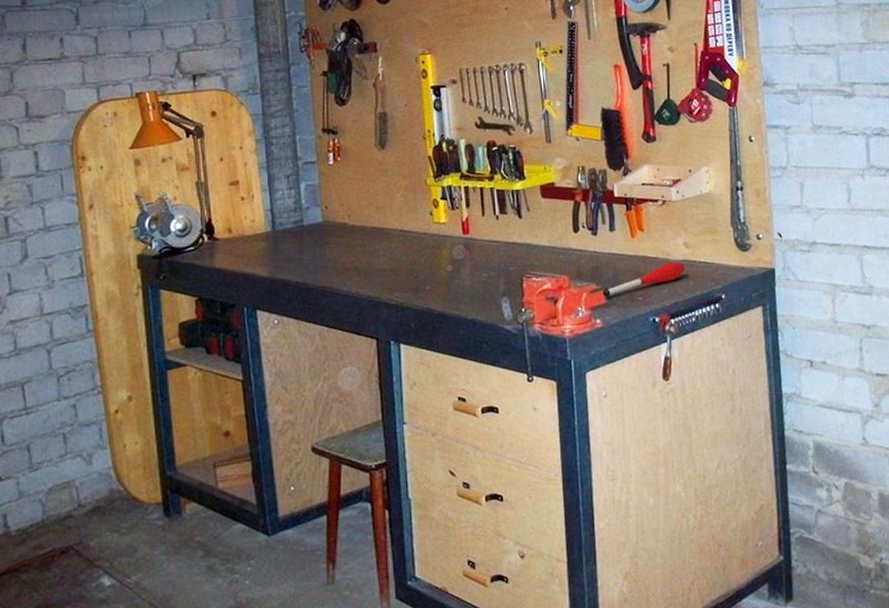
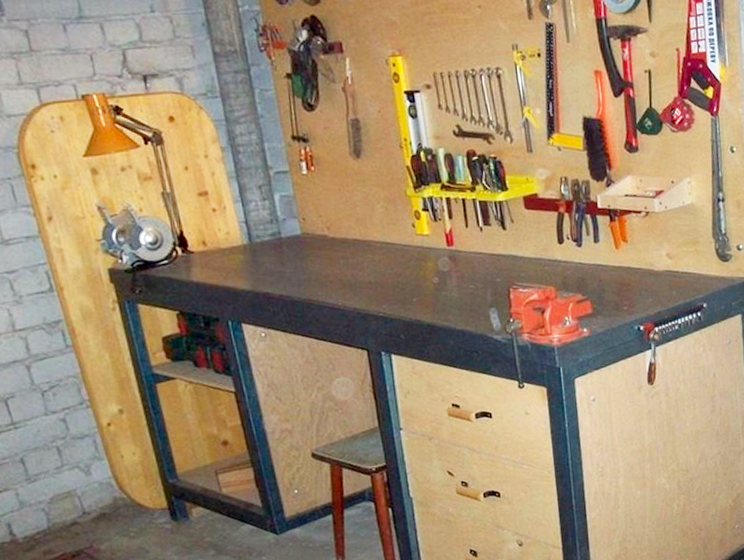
juggling club: present [602,261,686,298] -> none [588,272,669,308]

